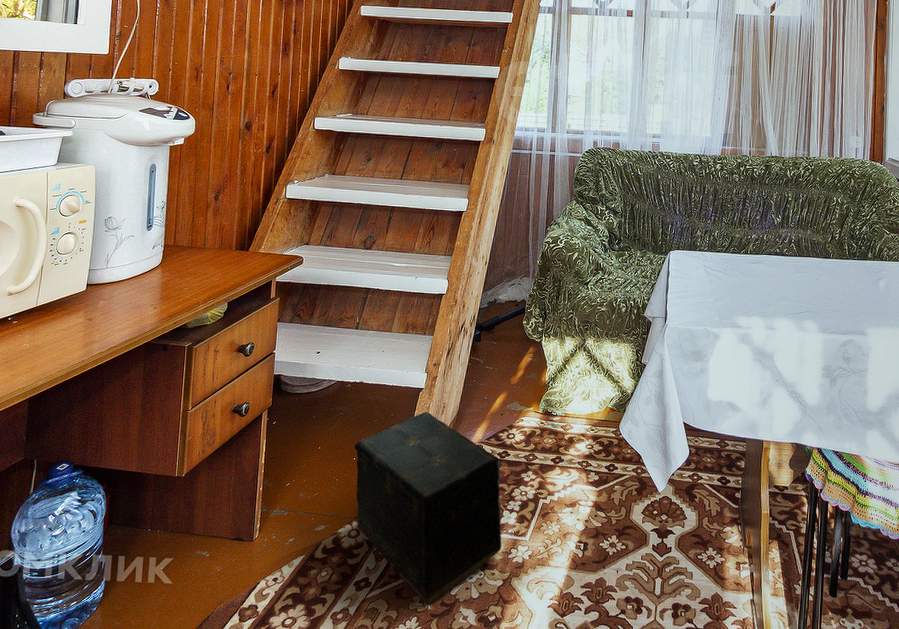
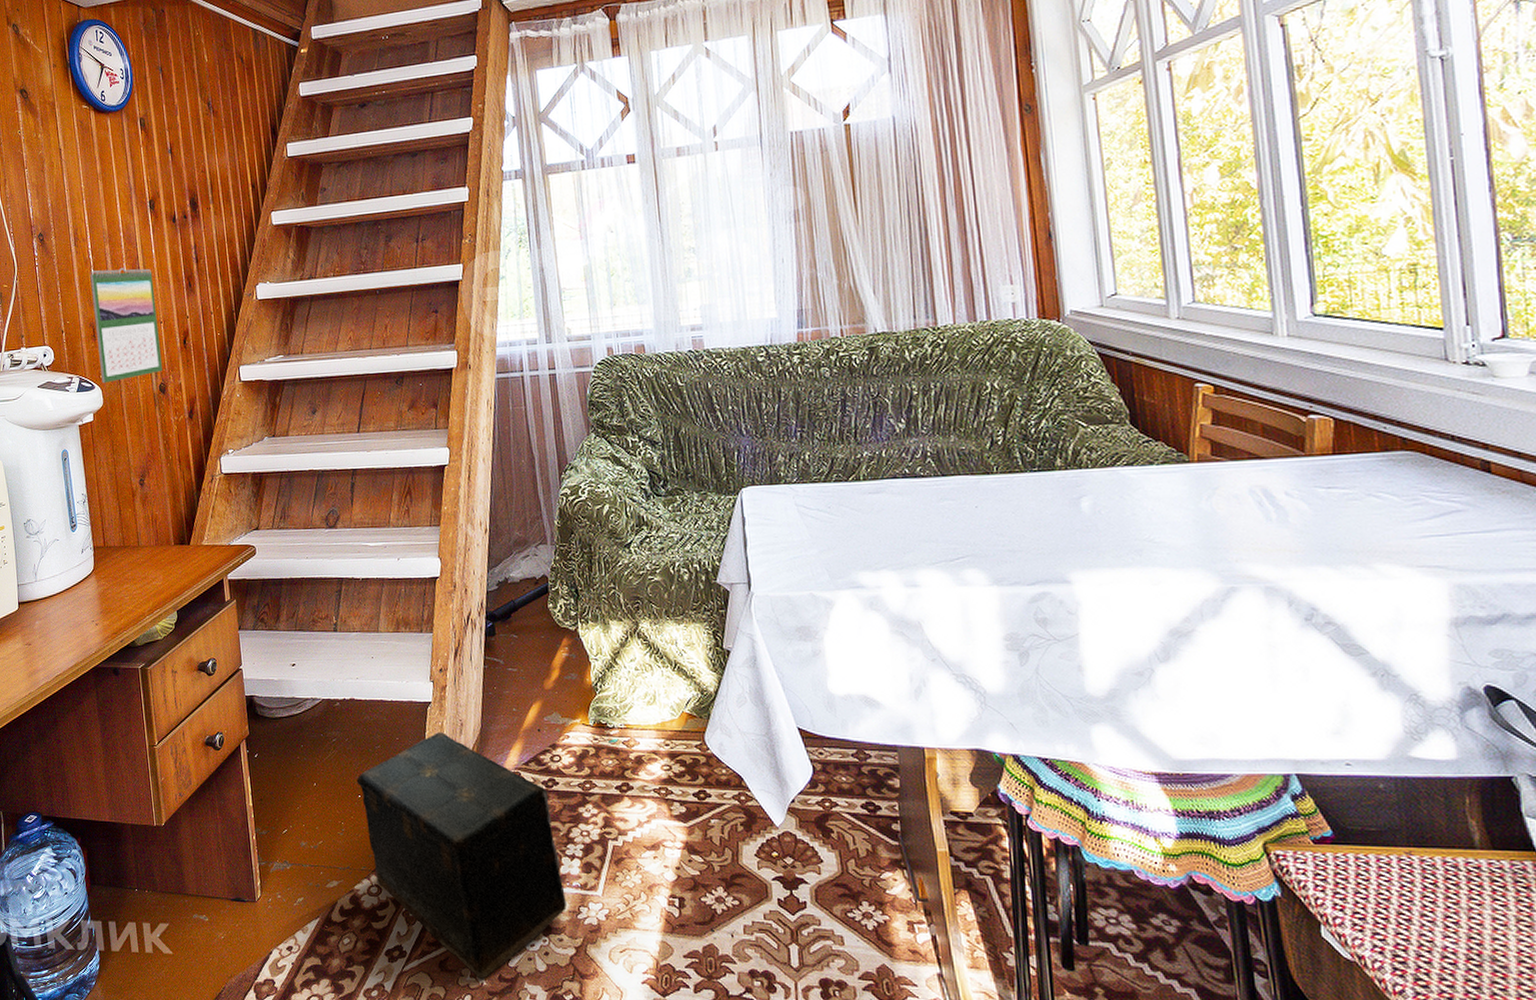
calendar: none [197,26,256,116] -> present [90,268,162,384]

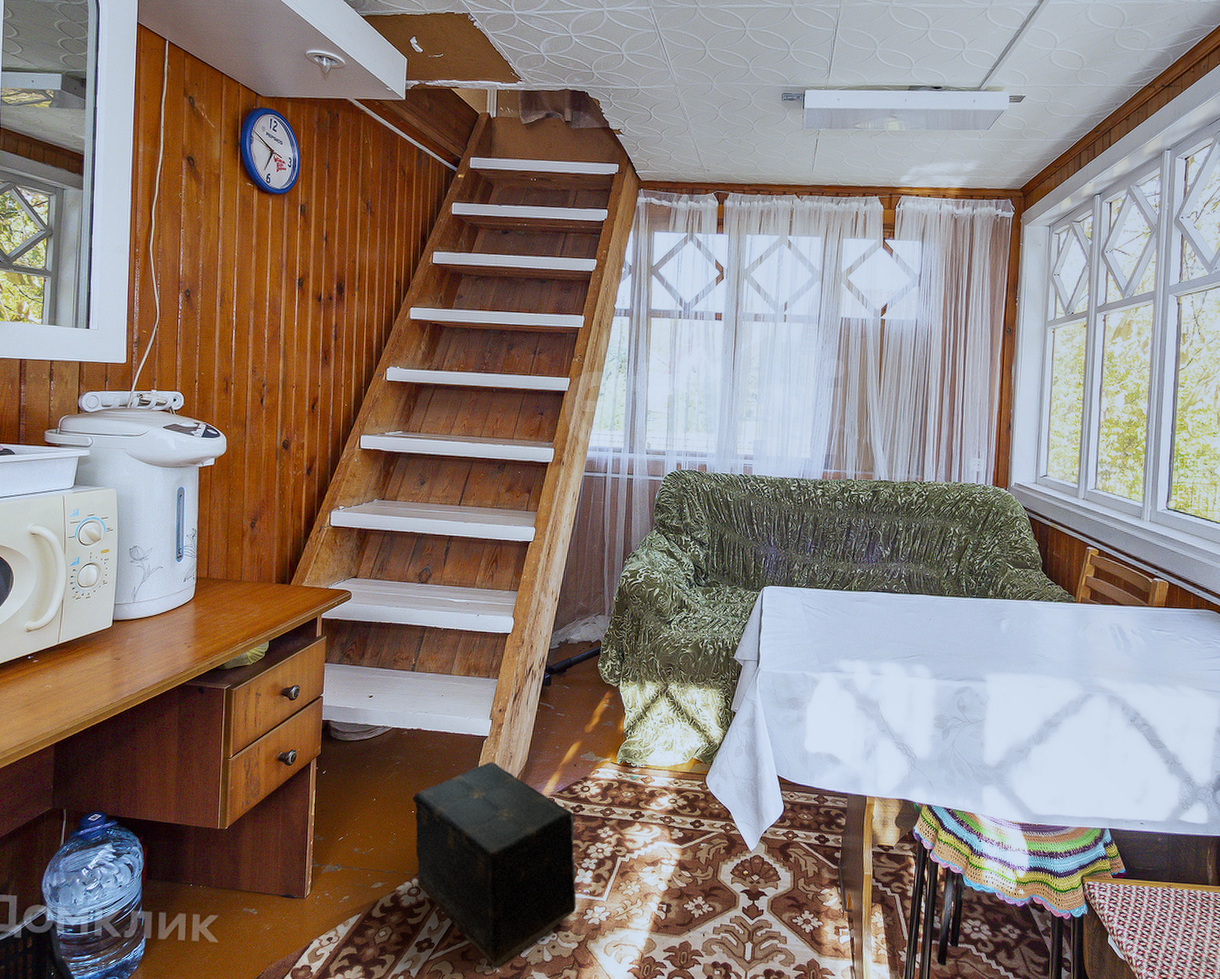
calendar: present [90,268,162,384] -> none [228,330,292,434]

